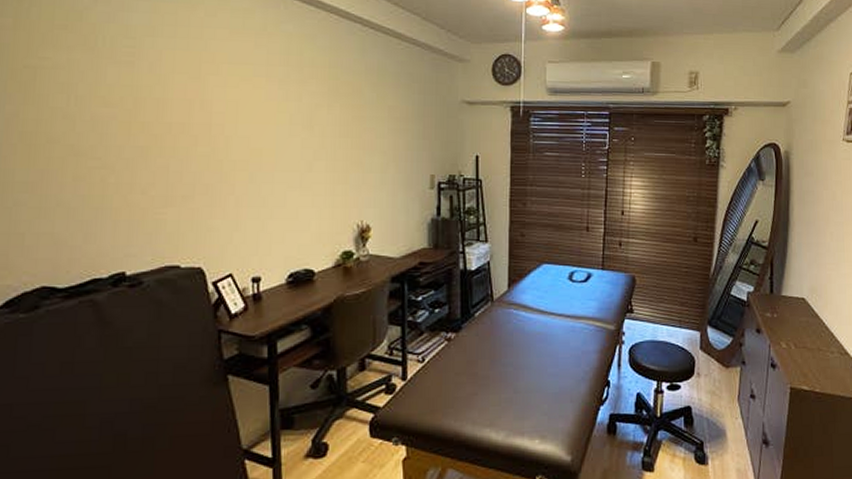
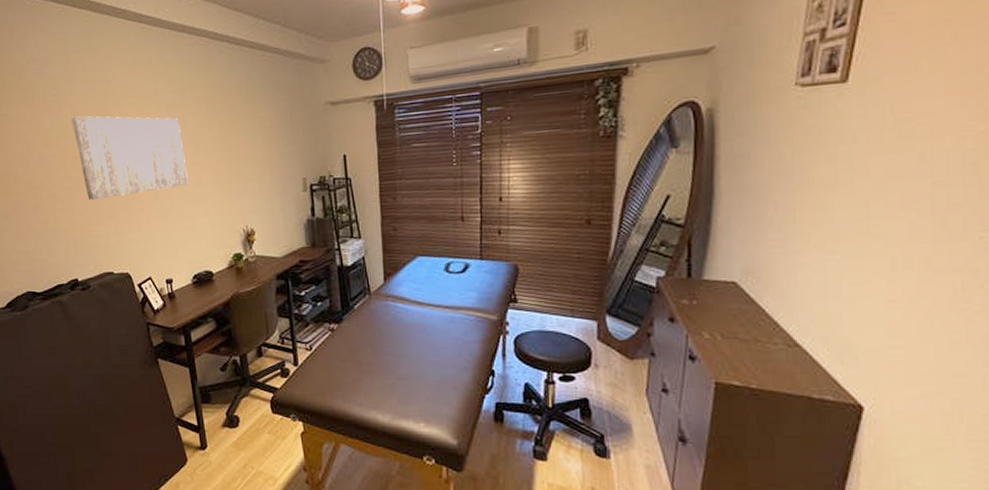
wall art: none [147,75,296,175] -> present [71,116,188,200]

